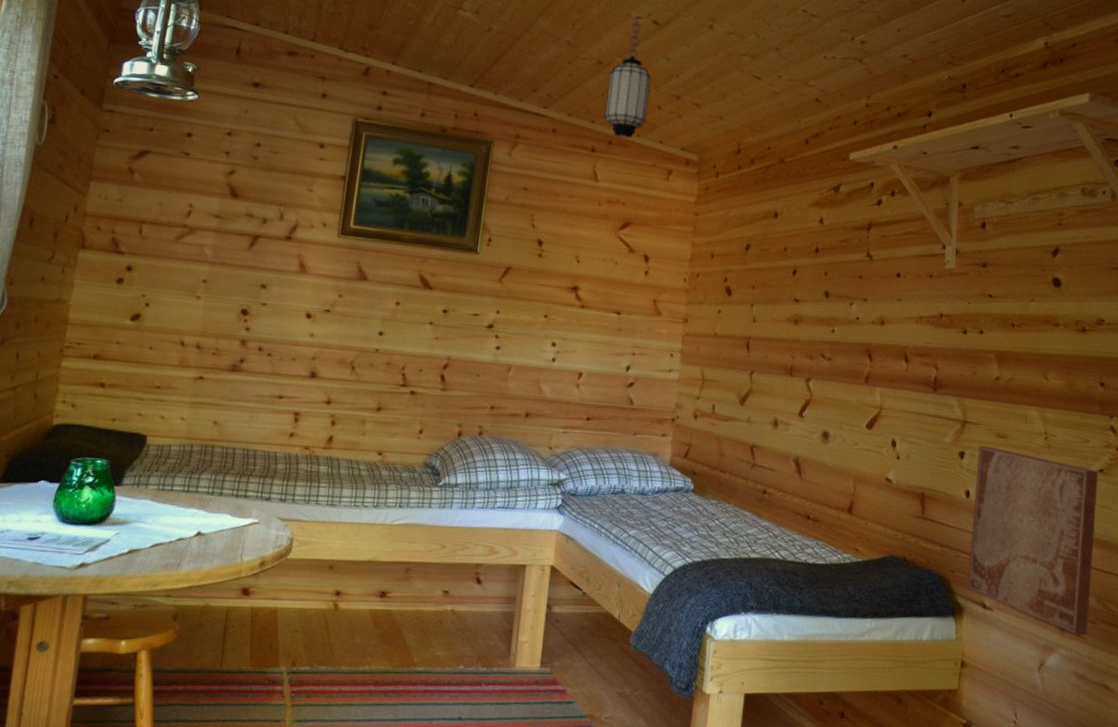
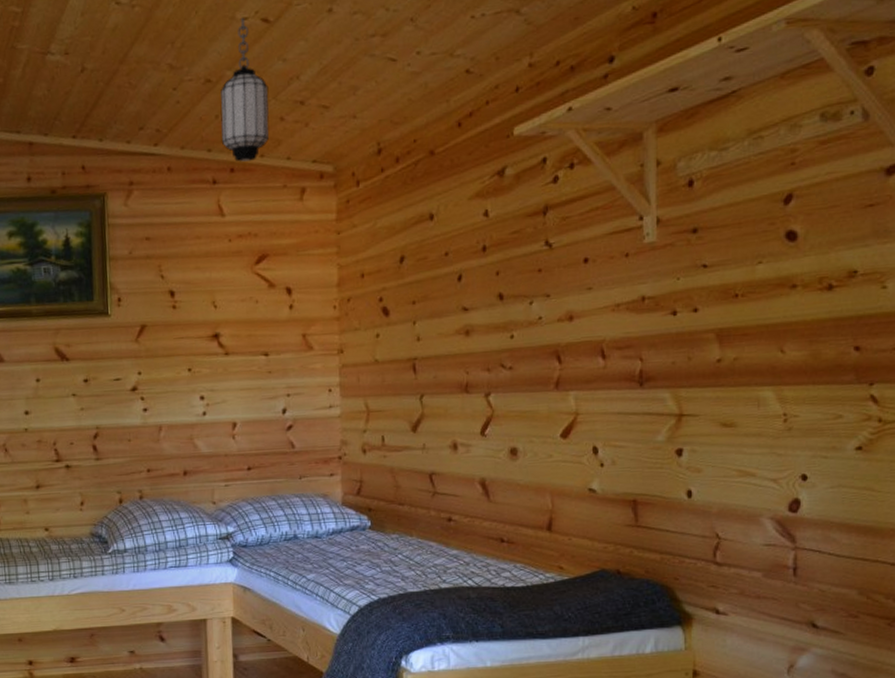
wall art: present [967,446,1098,635] -> none [695,438,855,632]

